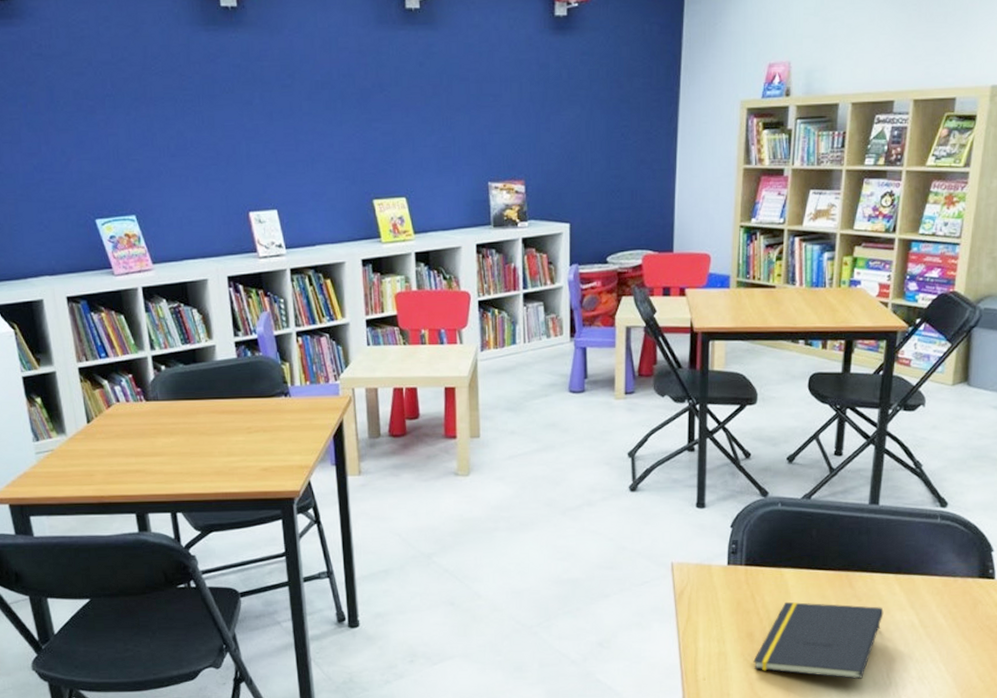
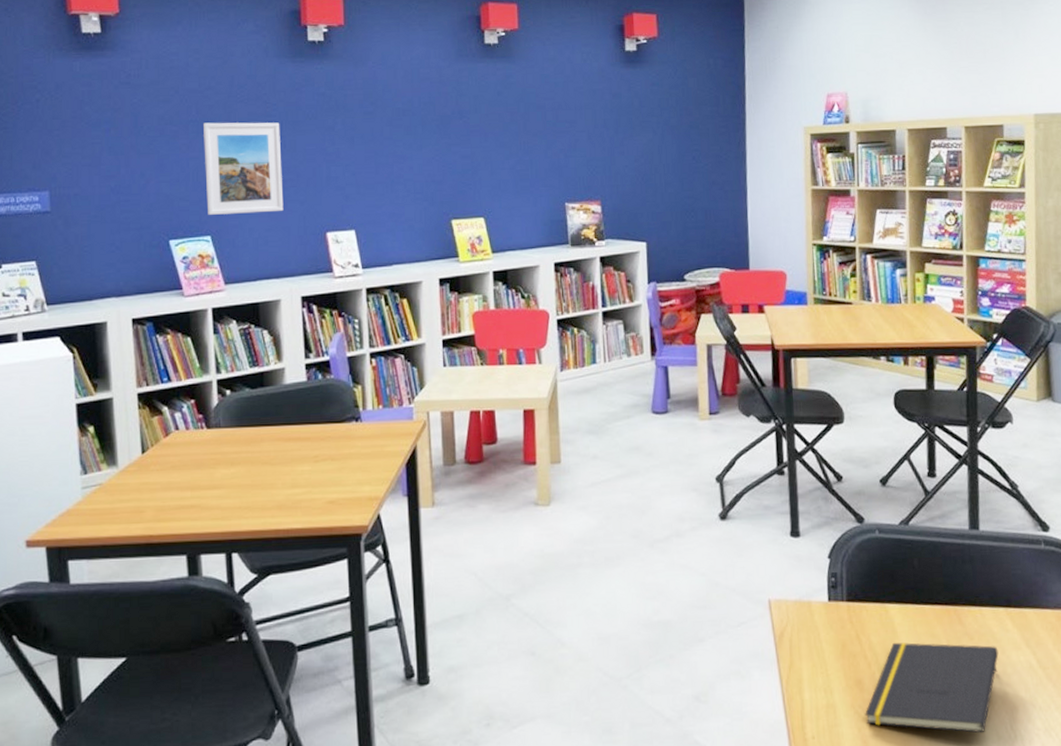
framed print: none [120,96,206,194] -> present [204,122,284,215]

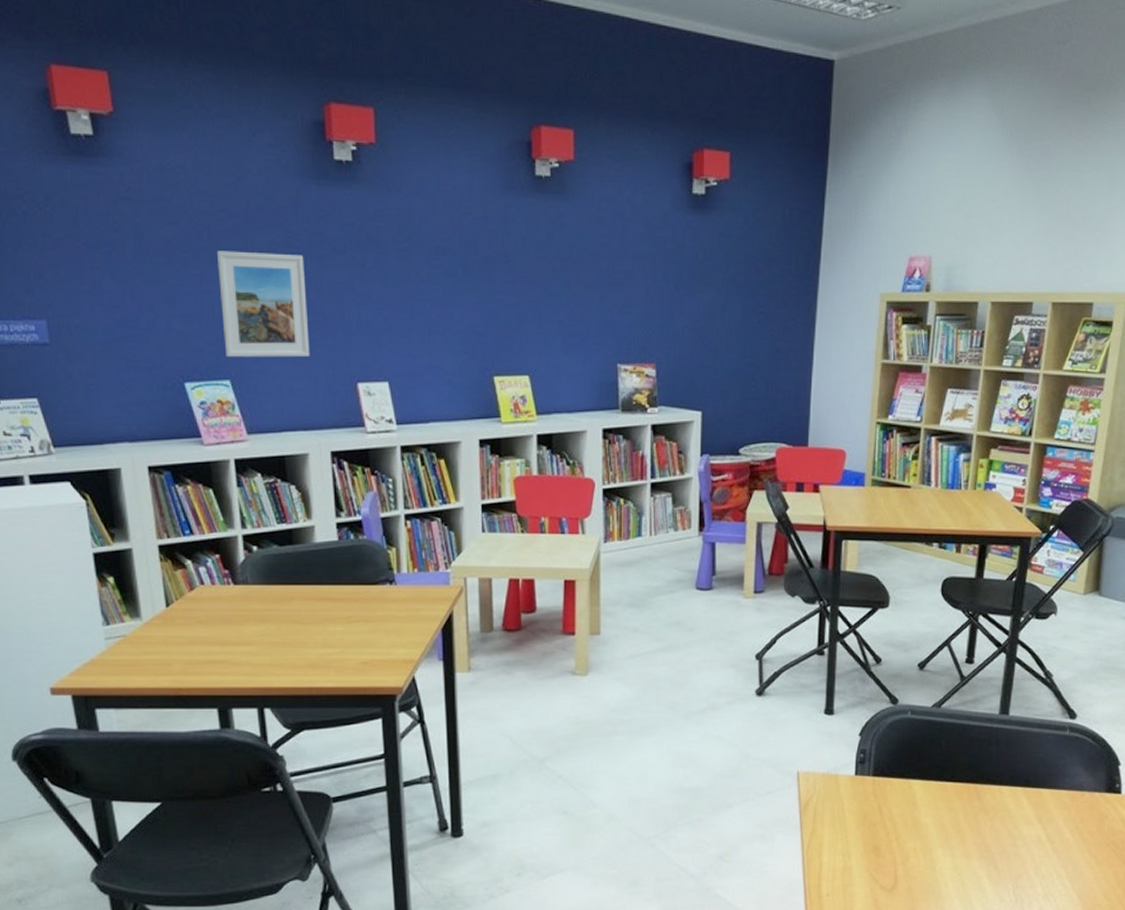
notepad: present [865,642,999,734] -> none [878,814,1011,897]

